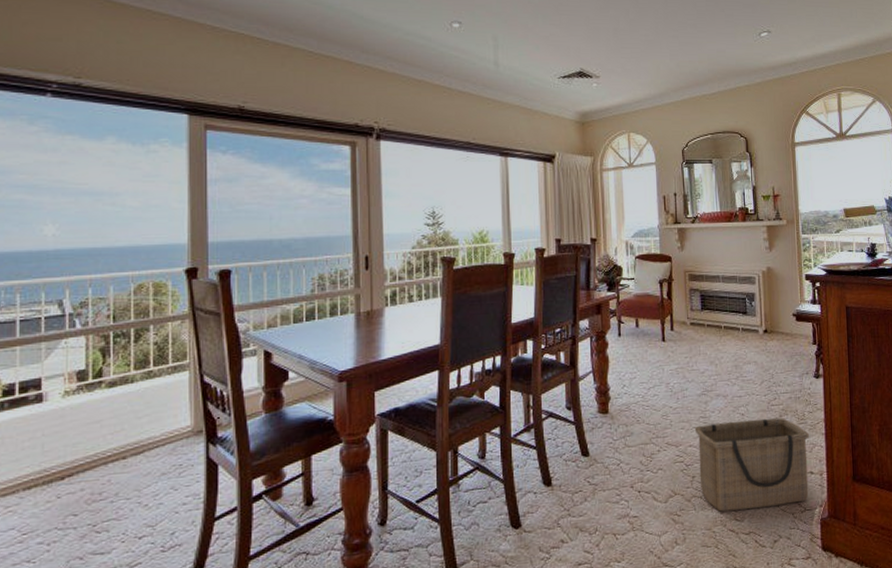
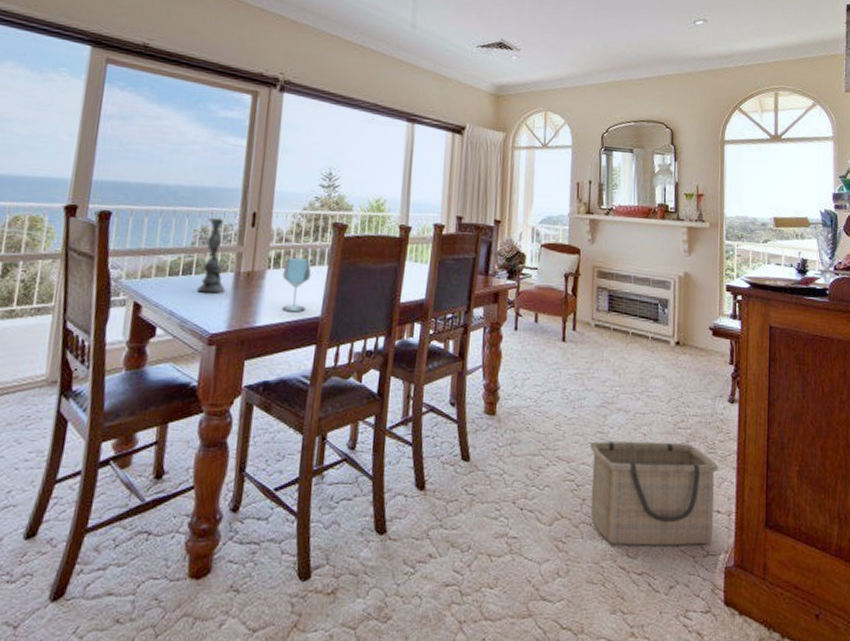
candlestick: none [322,264,349,335] -> present [197,217,226,294]
wine glass: none [400,292,427,344] -> present [282,257,312,313]

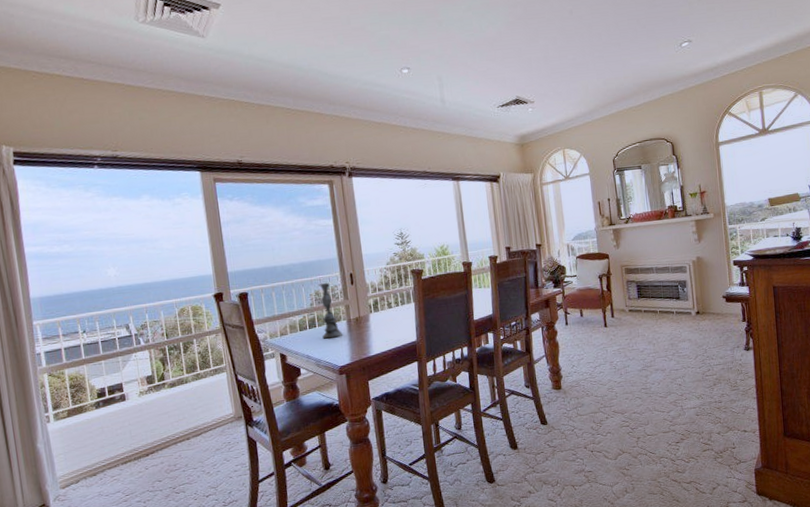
wine glass: present [282,257,312,313] -> none [381,300,404,342]
basket: present [589,441,719,546] -> none [637,386,743,466]

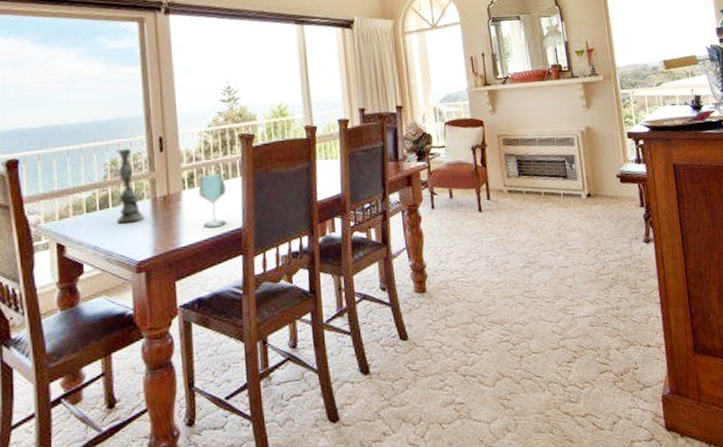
wine glass: none [381,300,404,342] -> present [198,173,227,228]

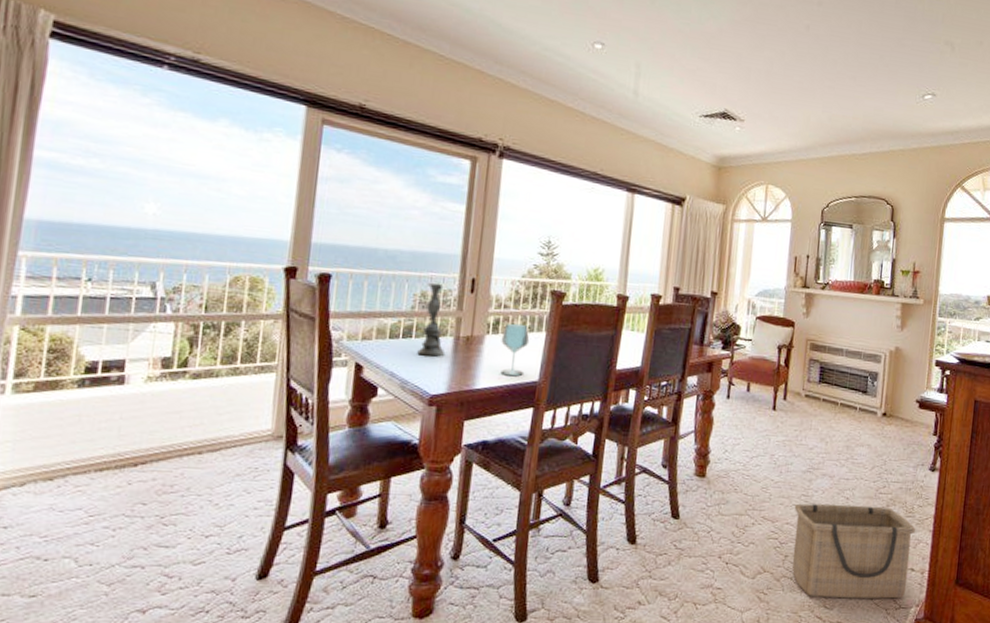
basket: none [519,288,647,394] -> present [792,503,916,599]

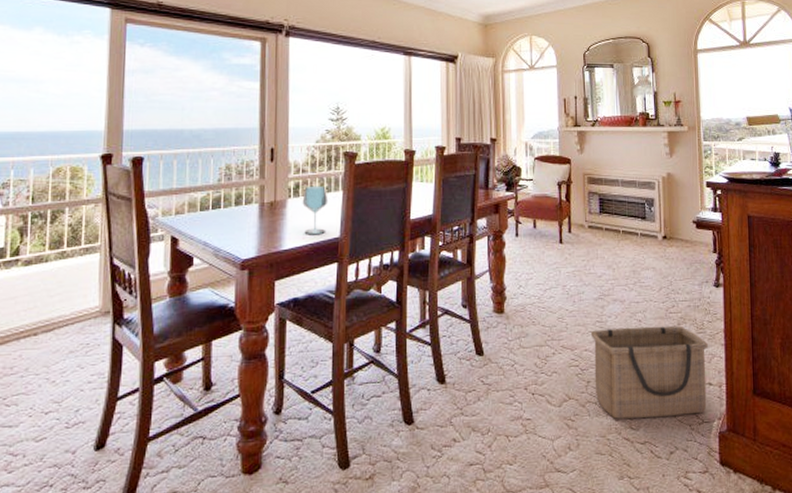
candlestick: present [417,283,445,357] -> none [227,155,253,224]

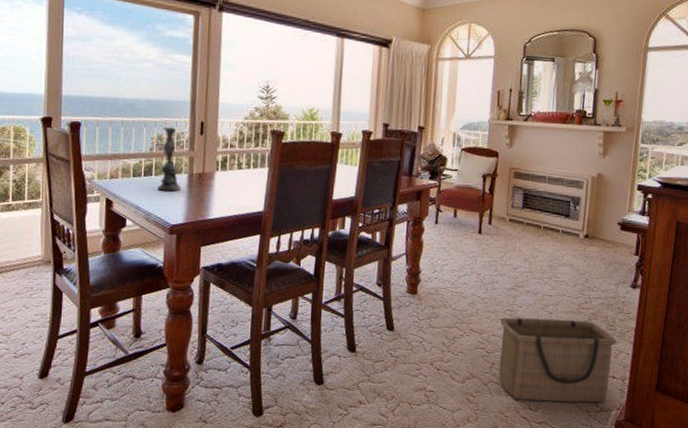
candlestick: none [227,155,253,224] -> present [157,127,182,192]
wine glass: present [302,185,328,235] -> none [229,160,254,208]

